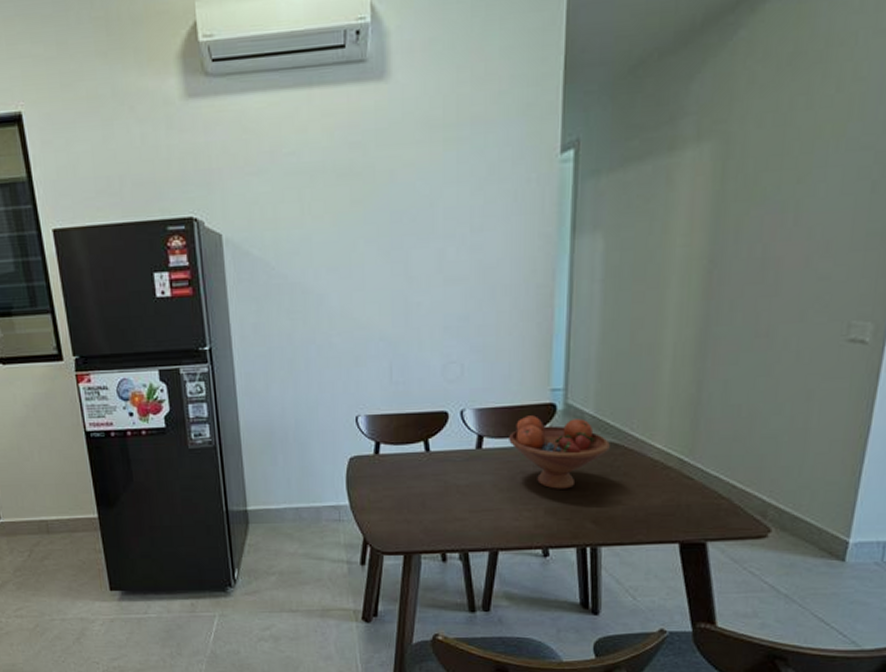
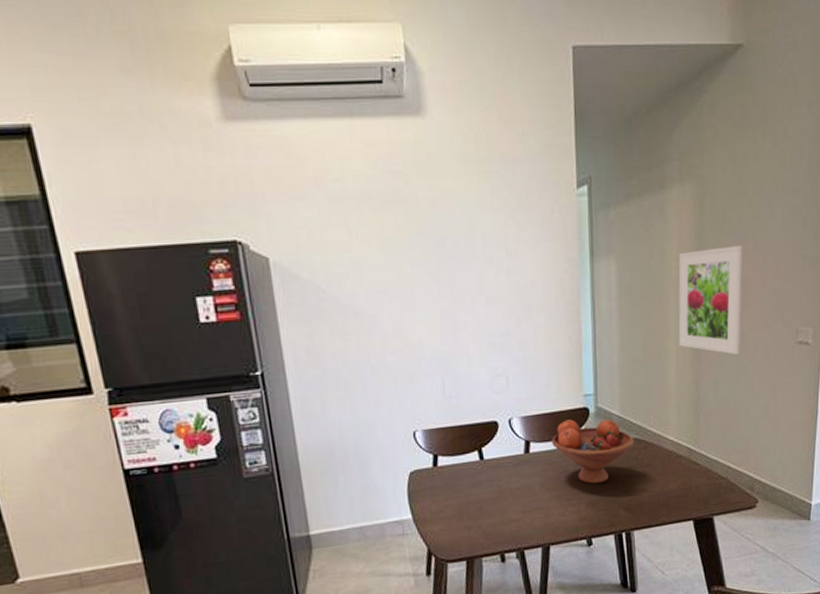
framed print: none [678,218,779,352] -> present [678,246,743,355]

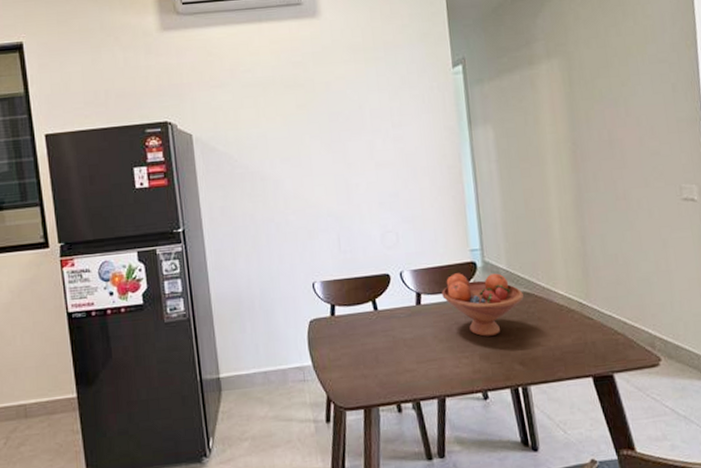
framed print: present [678,246,743,355] -> none [553,111,624,212]

